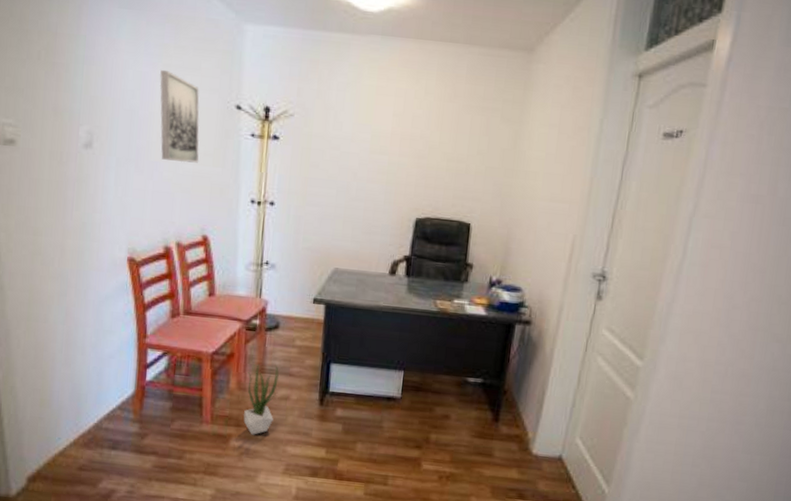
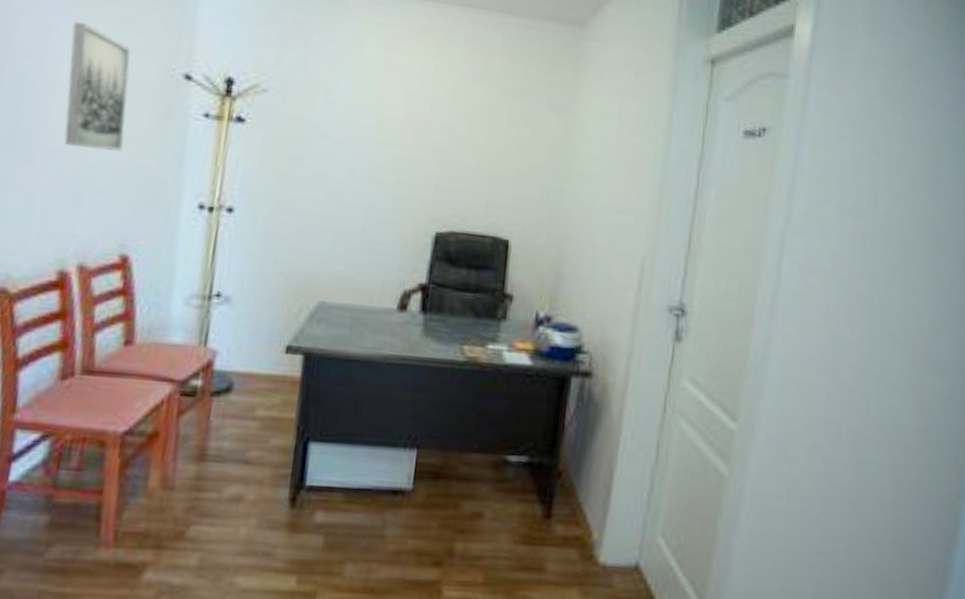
potted plant: present [243,364,279,435] -> none [167,447,229,561]

